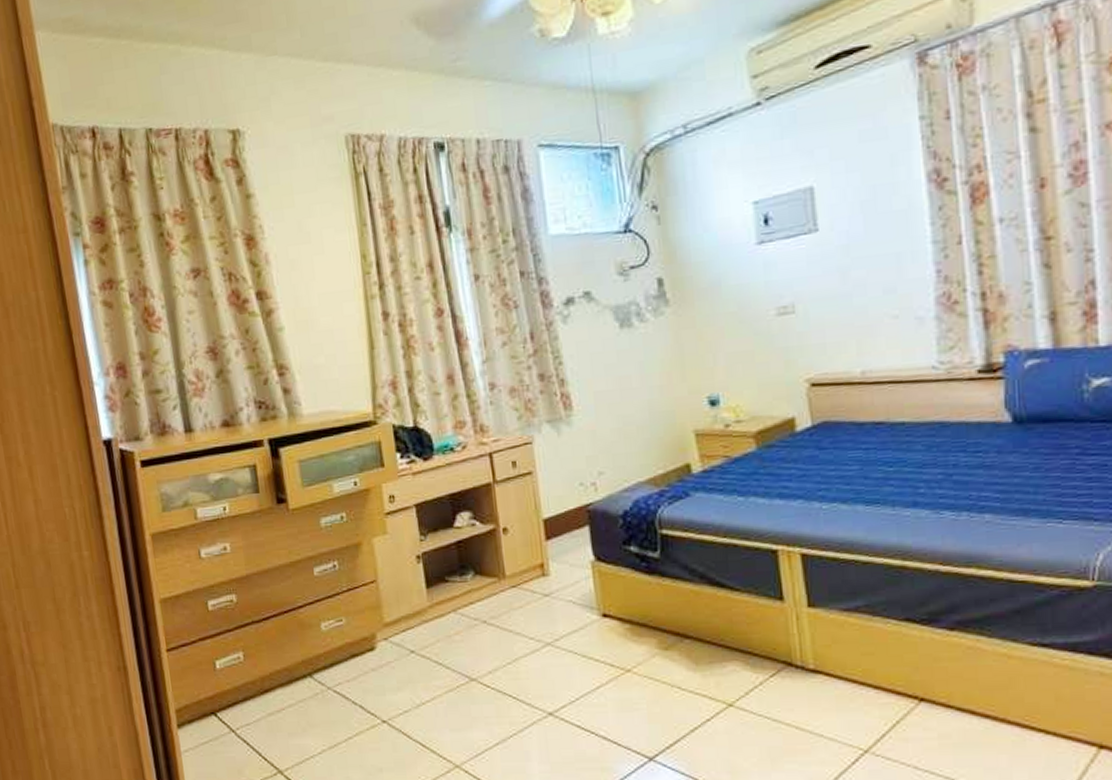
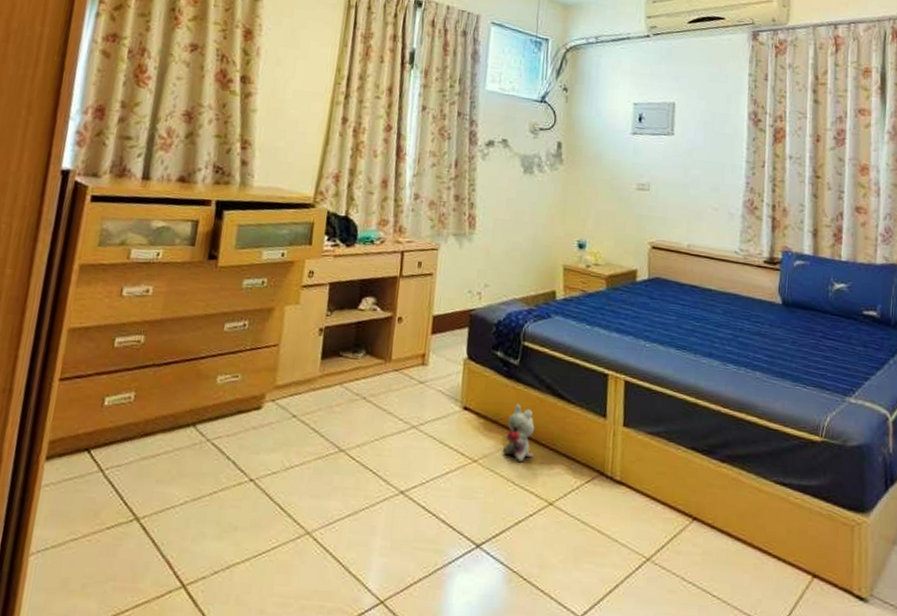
plush toy: none [658,601,698,664] -> present [502,404,535,462]

